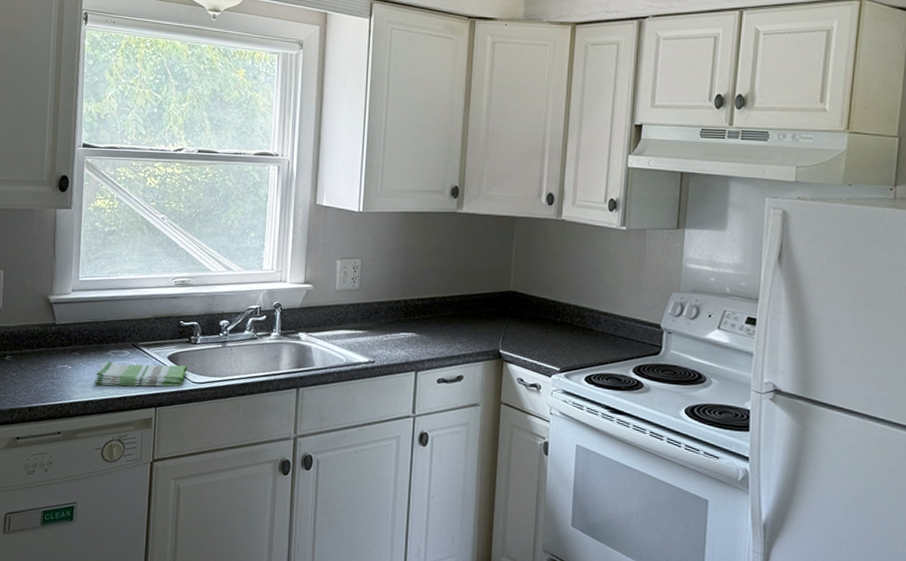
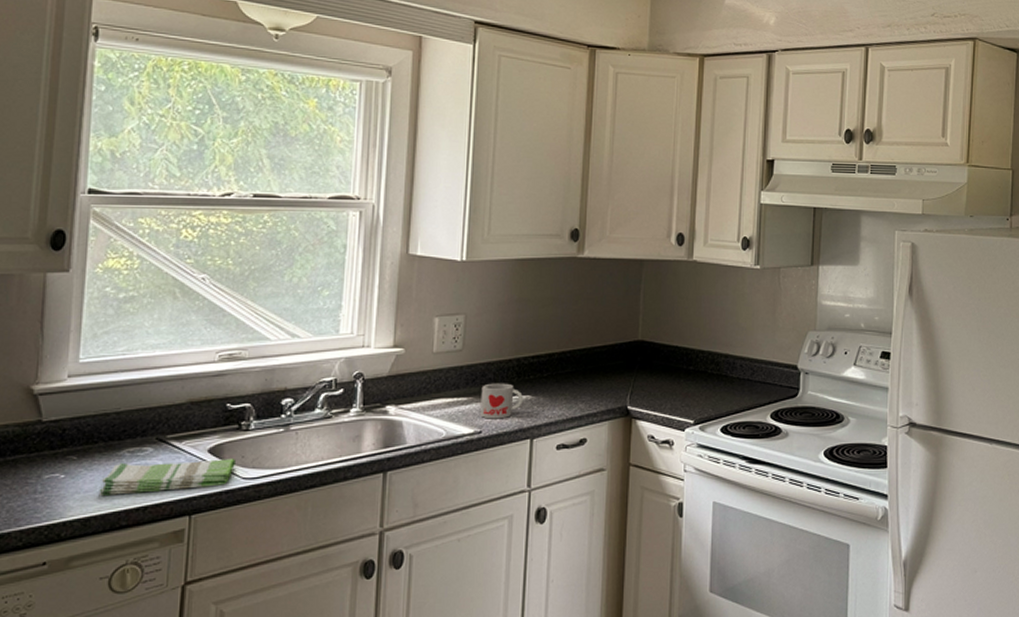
mug: none [374,320,410,352] -> present [480,383,524,419]

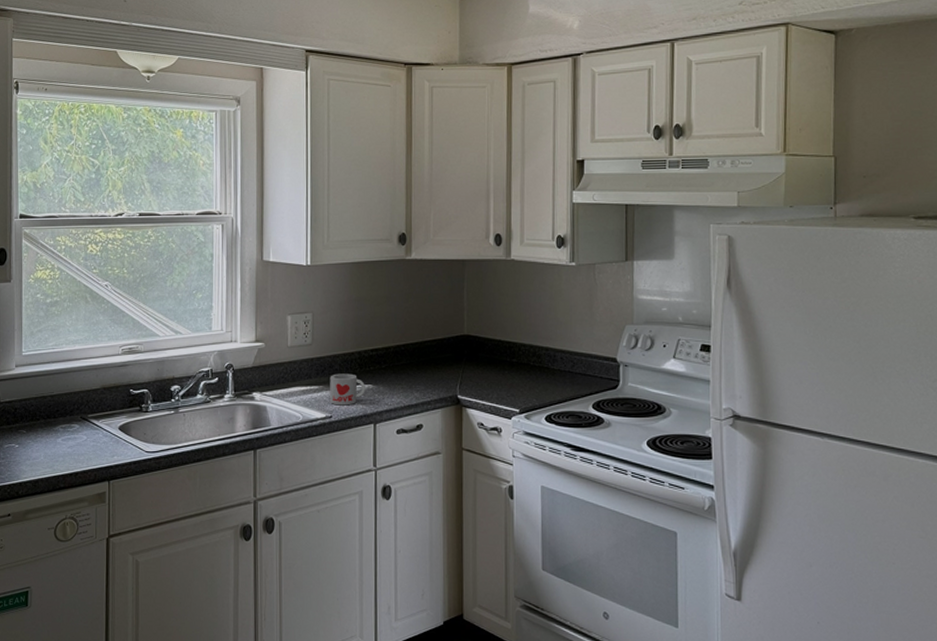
dish towel: present [99,459,235,495] -> none [43,435,139,462]

